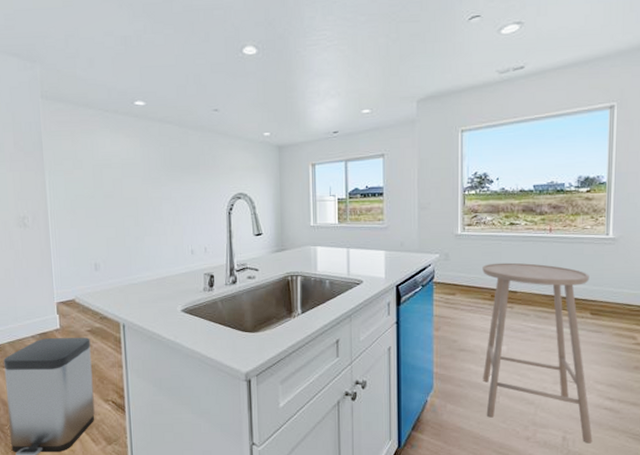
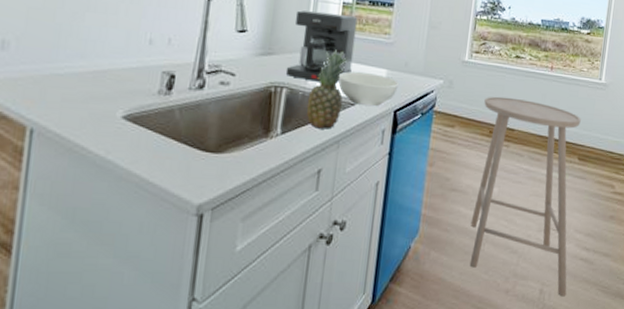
coffee maker: none [298,208,353,268] -> present [285,10,358,82]
fruit: none [319,239,350,307] -> present [306,50,348,130]
bowl: none [342,256,398,284] -> present [337,71,400,107]

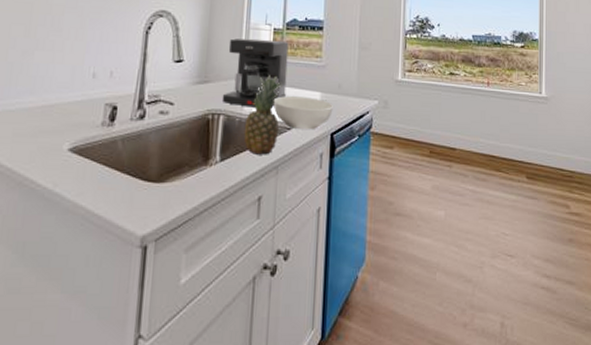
stool: present [470,96,581,297] -> none [419,115,531,331]

